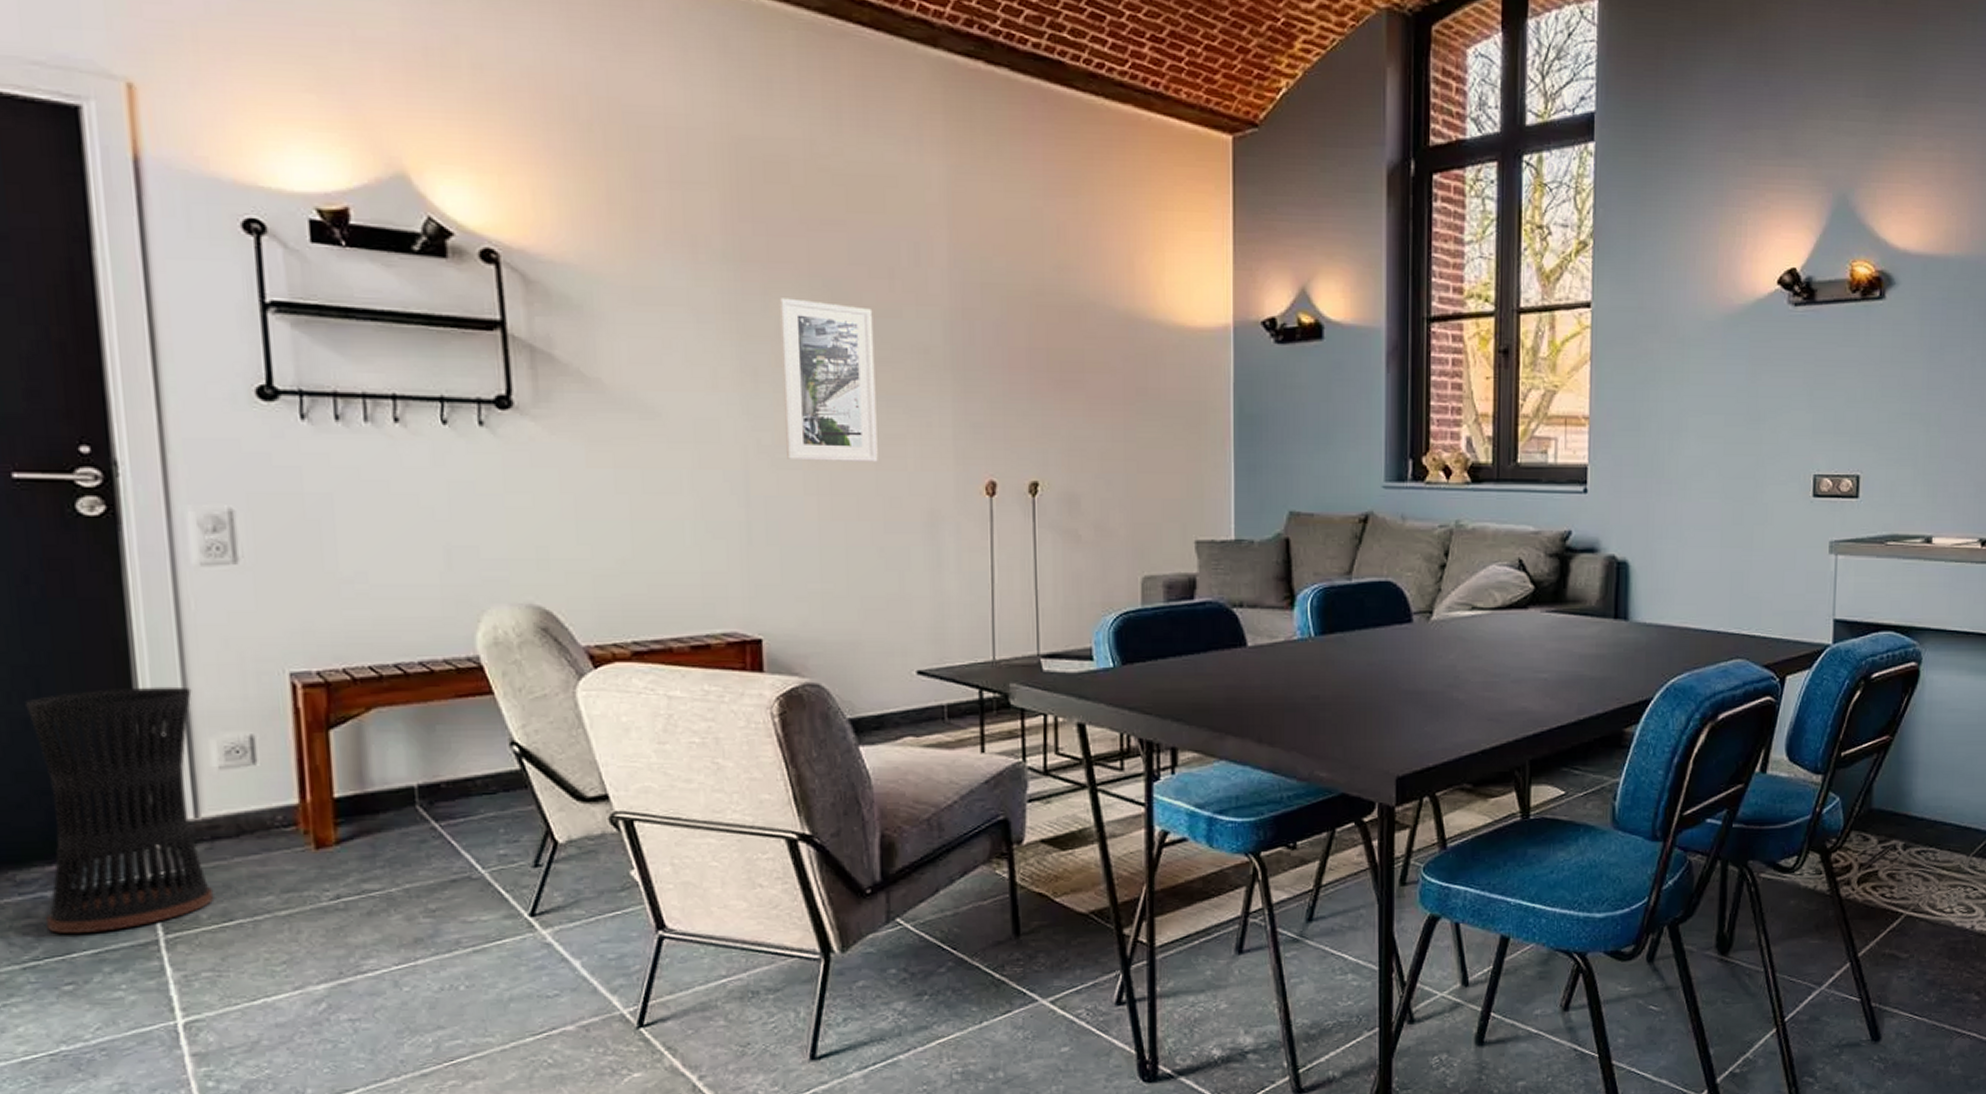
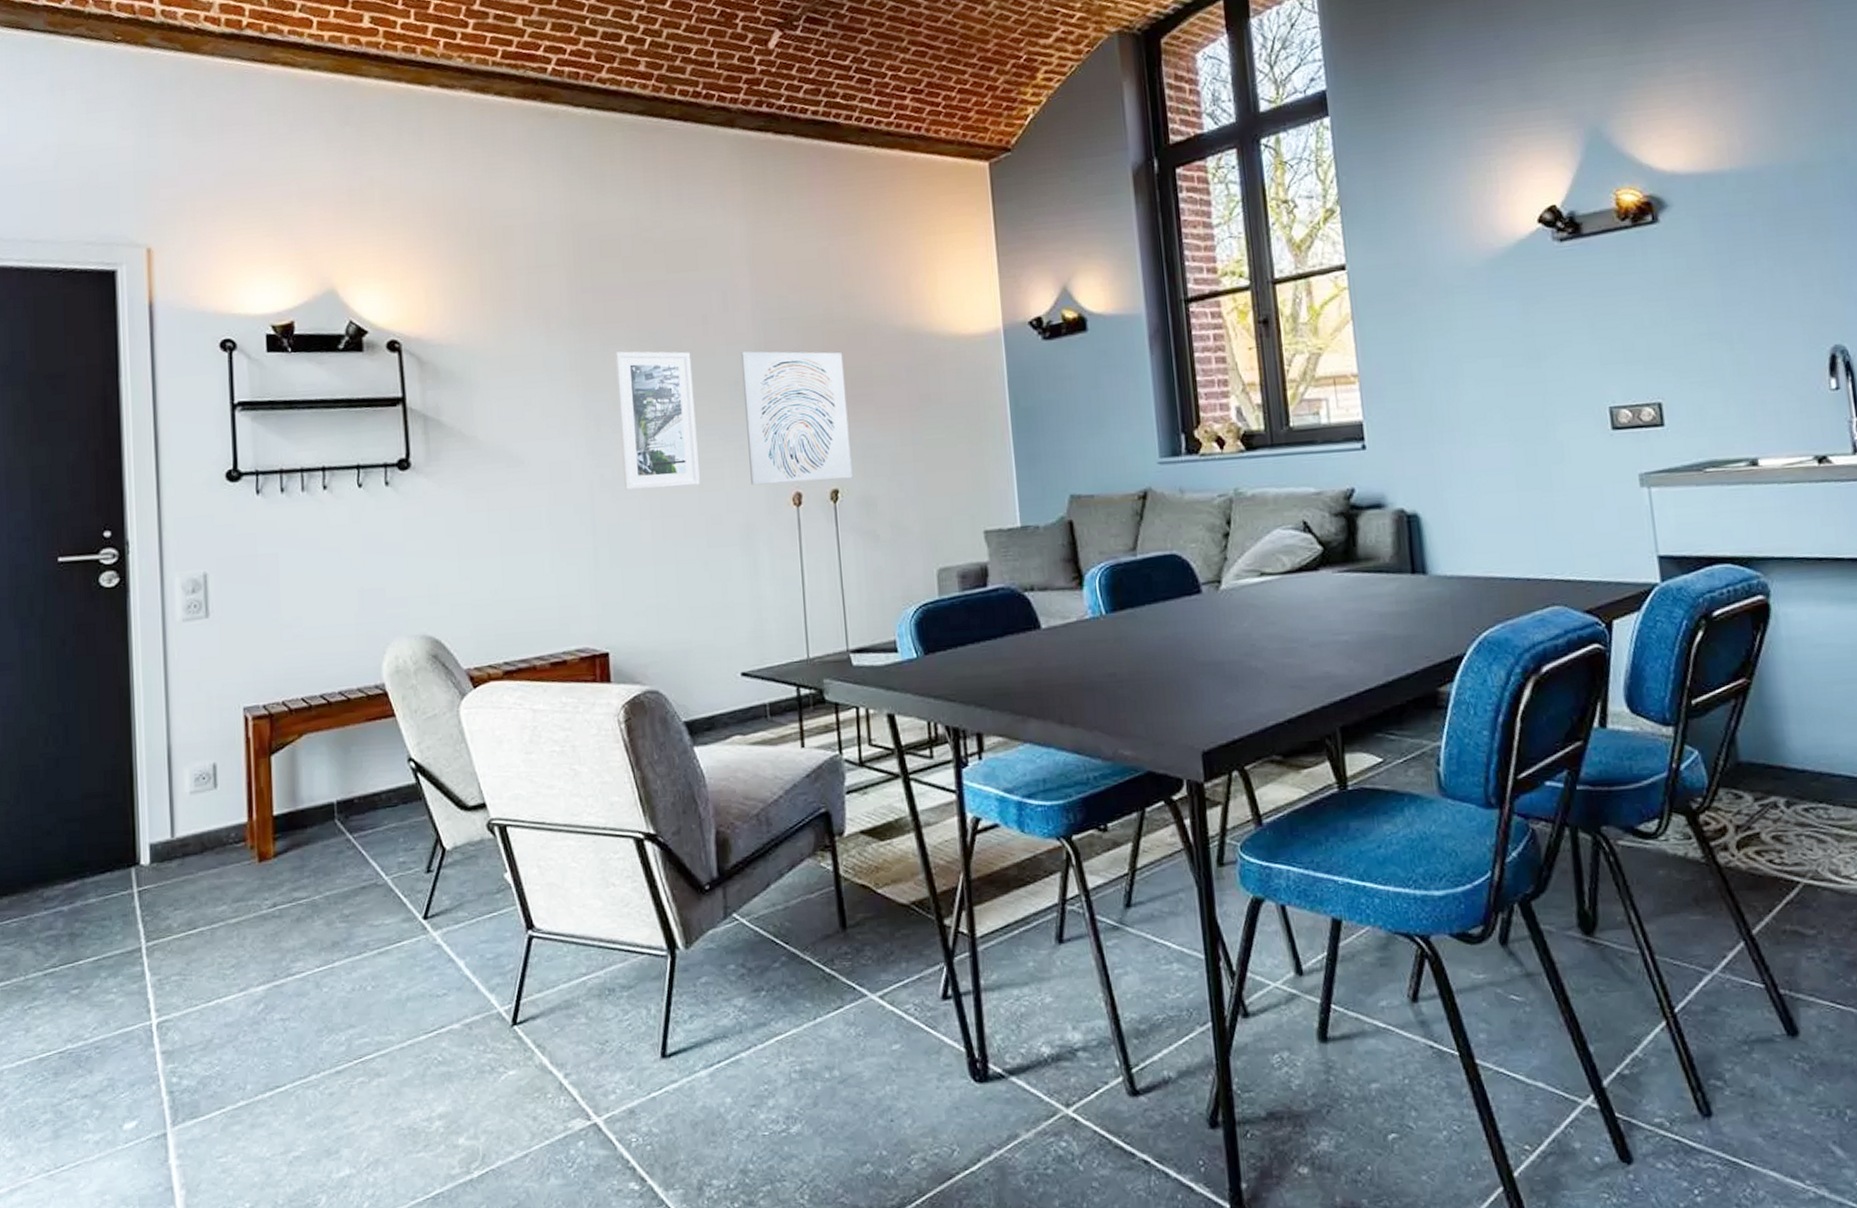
umbrella stand: present [25,686,214,933] -> none [58,724,183,943]
wall art: none [932,316,1055,471] -> present [740,351,853,486]

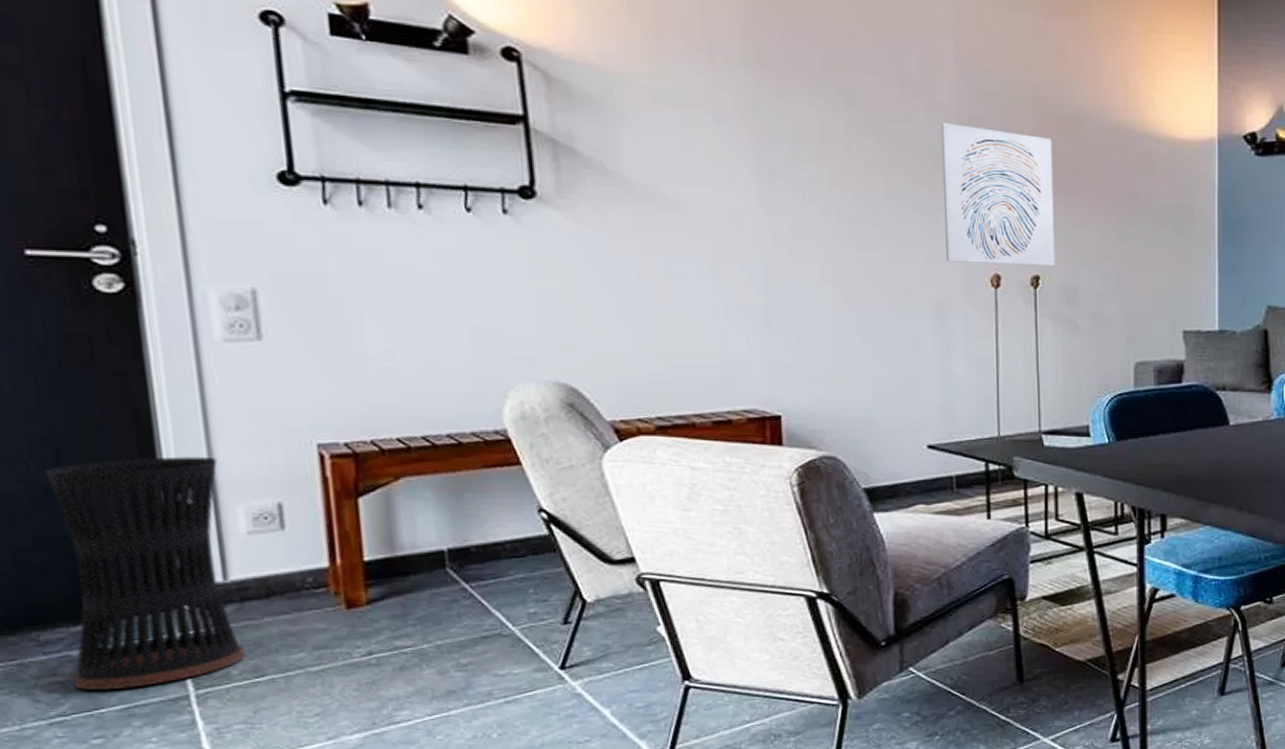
umbrella stand: none [58,724,183,943] -> present [45,456,245,690]
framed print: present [615,351,700,490] -> none [794,102,890,255]

